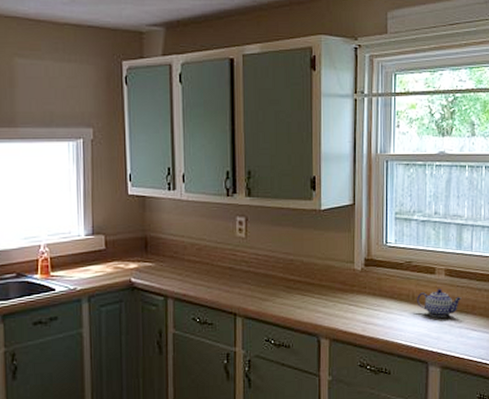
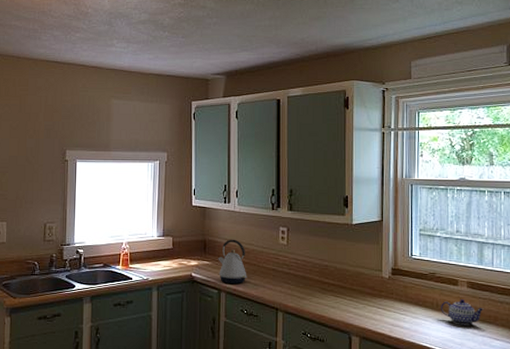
kettle: none [163,234,199,288] -> present [218,239,247,284]

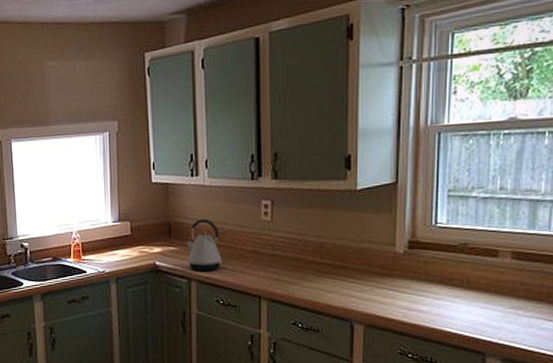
teapot: present [441,299,484,325] -> none [473,273,533,305]

